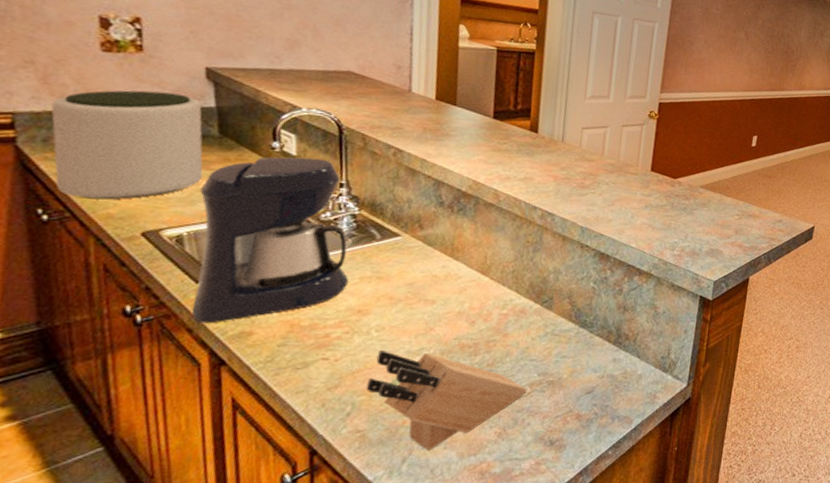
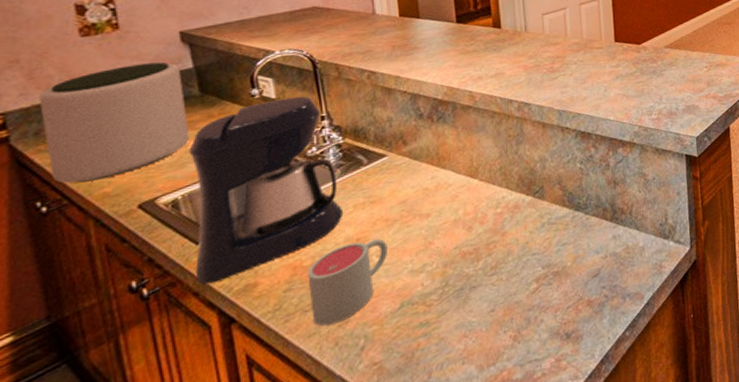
mug: none [303,312,388,386] -> present [308,238,387,326]
knife block: present [366,351,527,451] -> none [375,268,534,370]

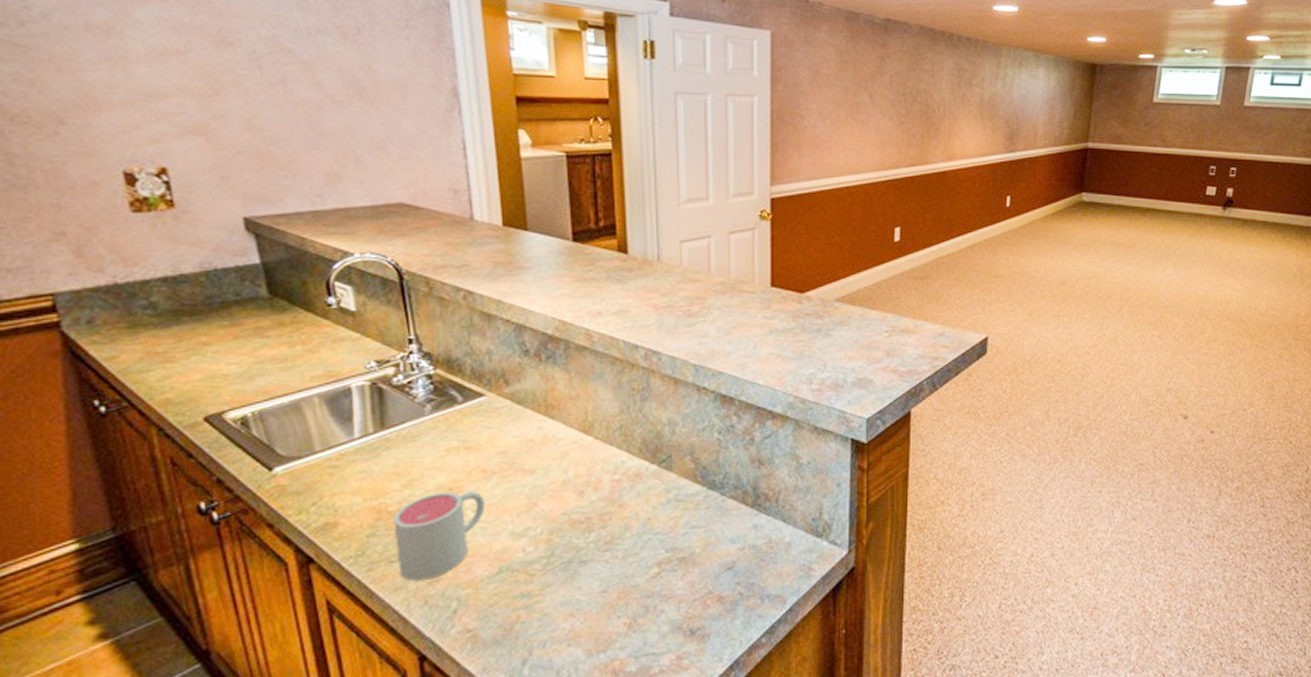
plant pot: present [39,62,190,184] -> none [90,252,258,384]
coffee maker: present [189,96,342,284] -> none [258,312,433,517]

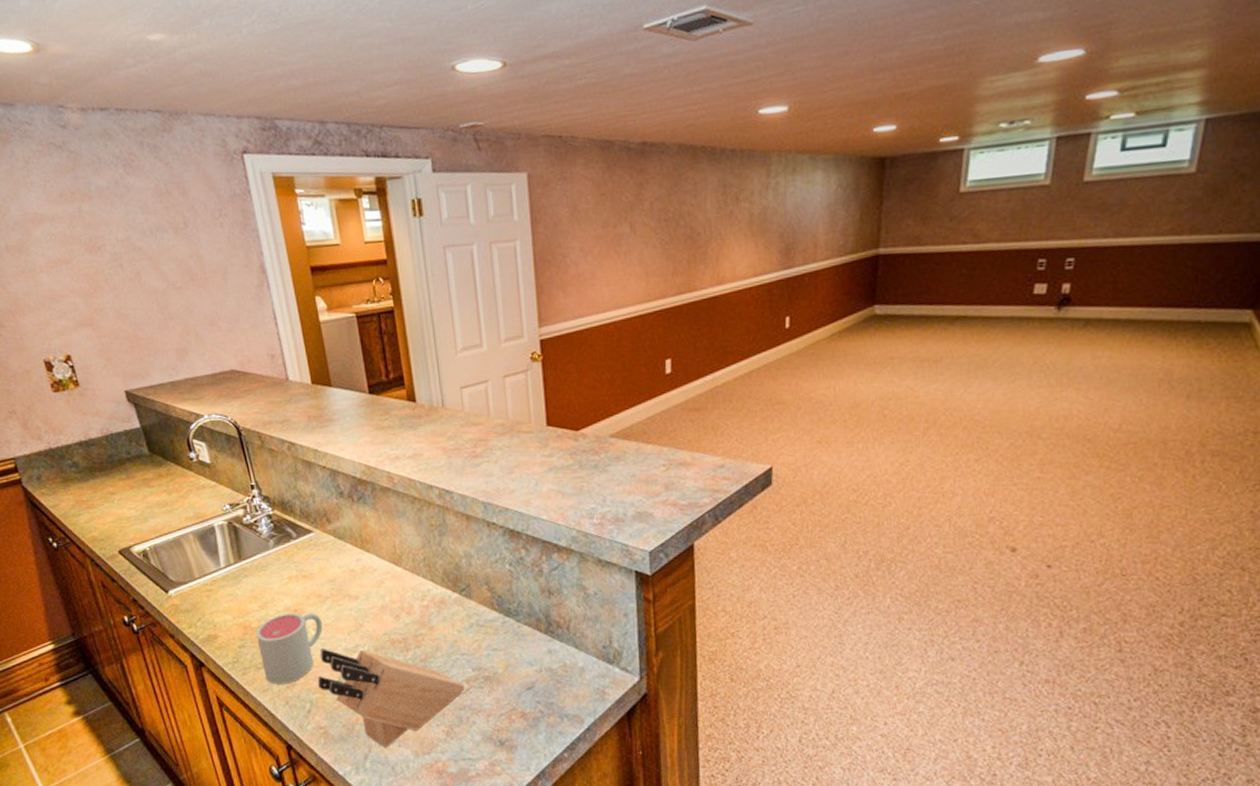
knife block: none [470,533,655,649] -> present [317,649,465,748]

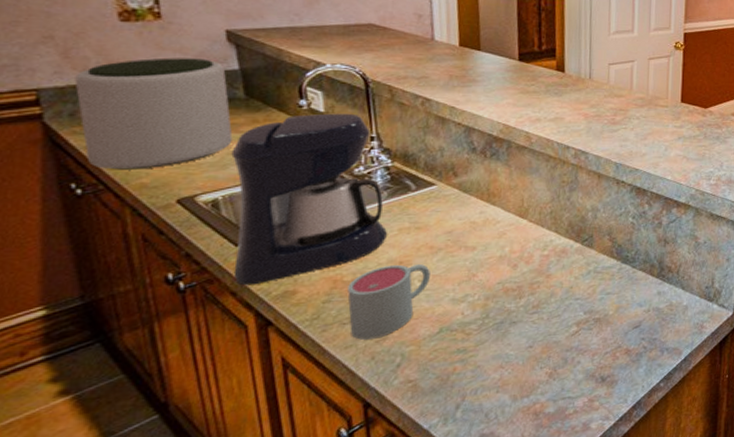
plant pot: none [34,420,147,525] -> present [74,58,233,170]
coffee maker: none [148,463,280,629] -> present [231,113,387,286]
knife block: present [317,649,465,748] -> none [413,299,574,396]

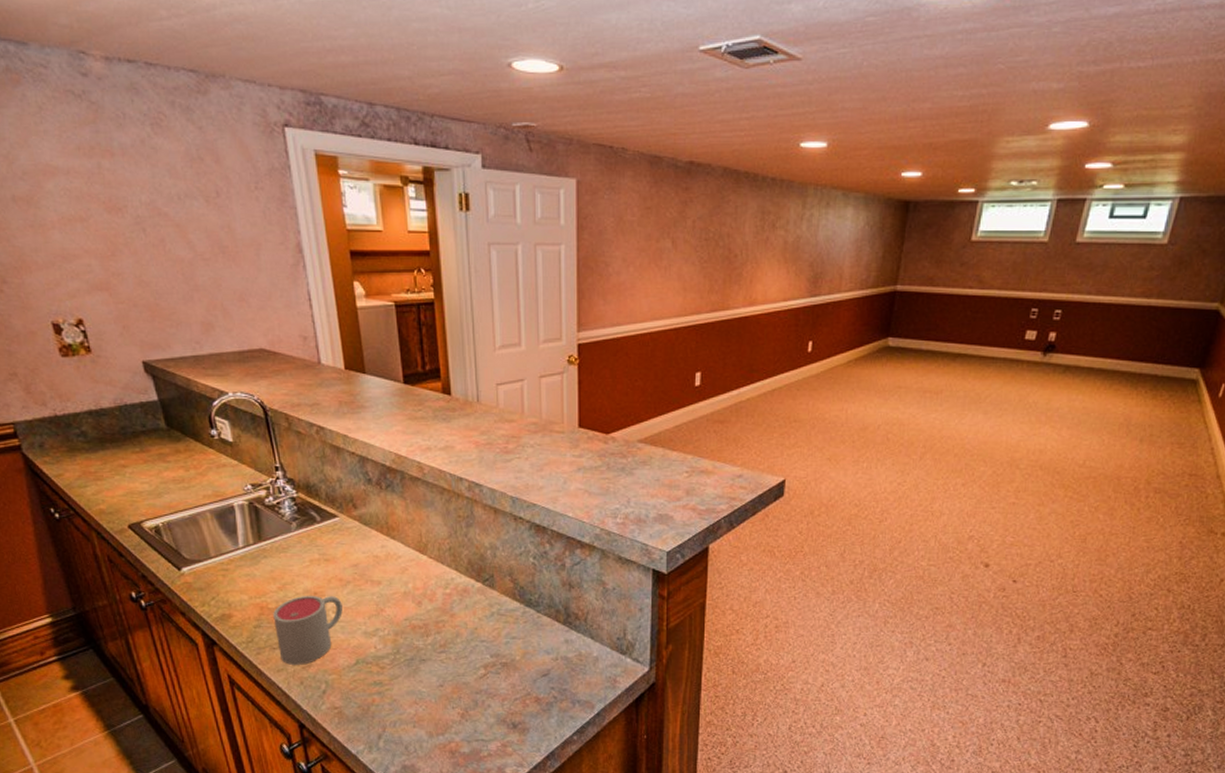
plant pot: present [74,58,233,170] -> none [37,390,163,497]
coffee maker: present [231,113,387,286] -> none [163,443,300,607]

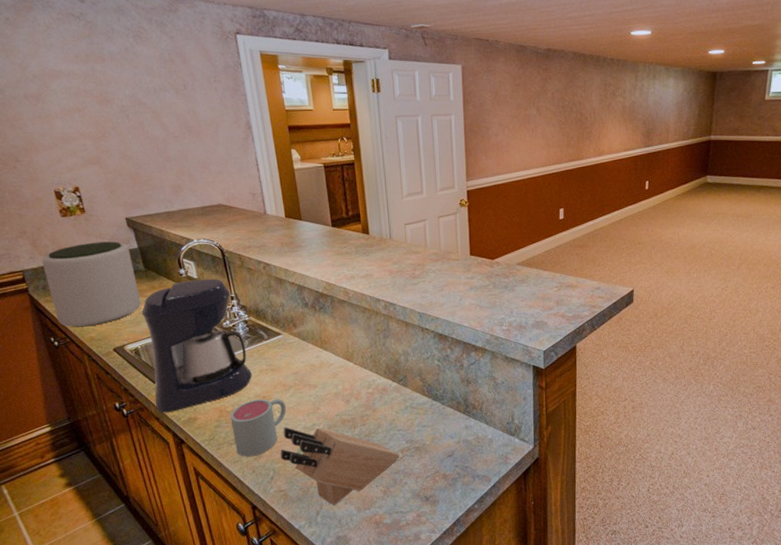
plant pot: none [37,390,163,497] -> present [42,241,141,327]
coffee maker: none [163,443,300,607] -> present [142,278,252,413]
knife block: none [334,632,482,728] -> present [280,427,400,505]

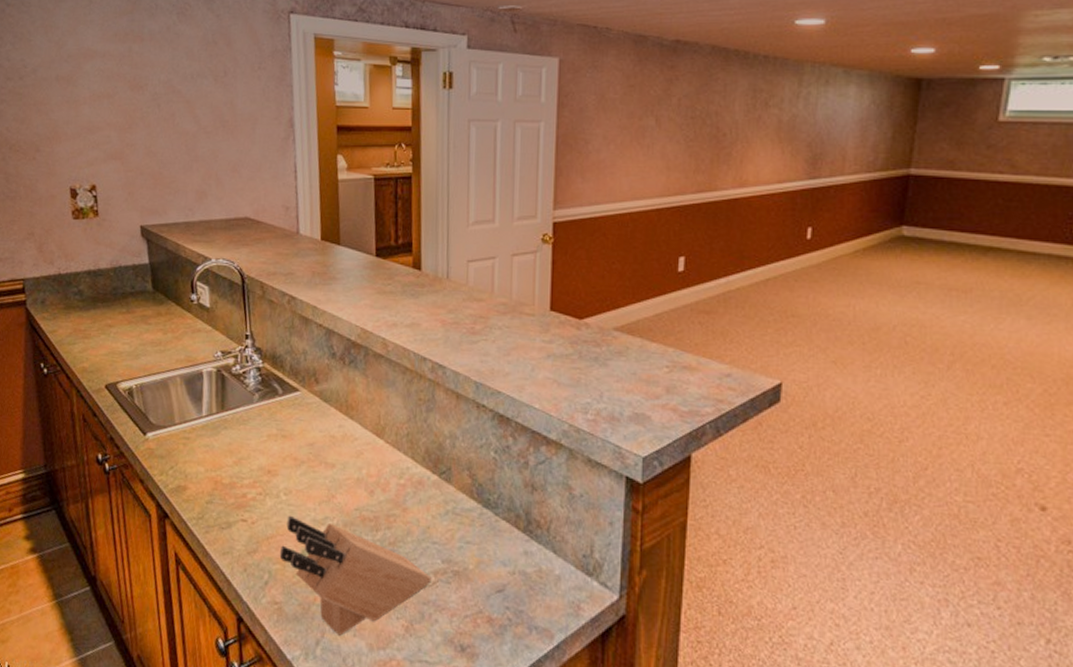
plant pot: present [42,241,141,327] -> none [45,252,144,355]
coffee maker: present [142,278,252,413] -> none [142,308,258,476]
mug: present [230,398,286,457] -> none [225,472,294,550]

